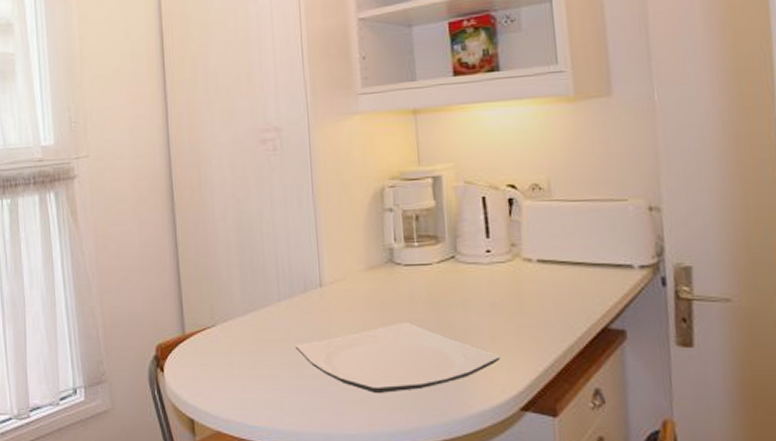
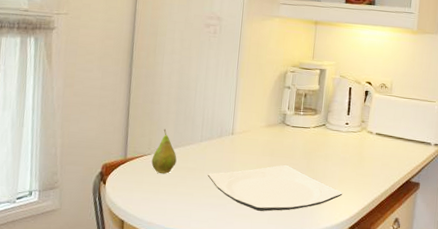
fruit: none [217,289,251,350] -> present [151,129,177,174]

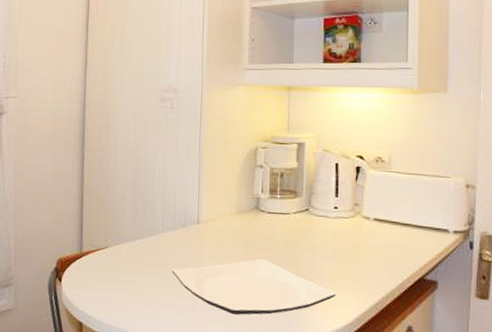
fruit: present [151,129,177,174] -> none [109,218,137,270]

